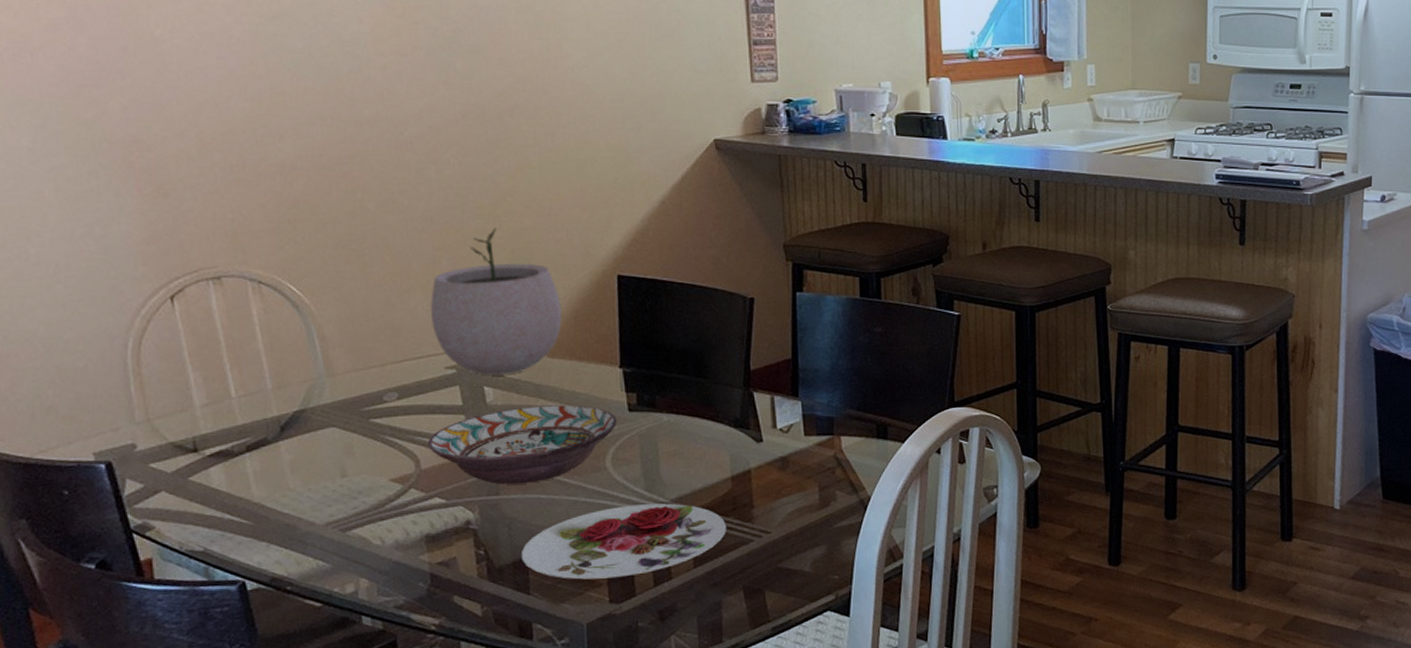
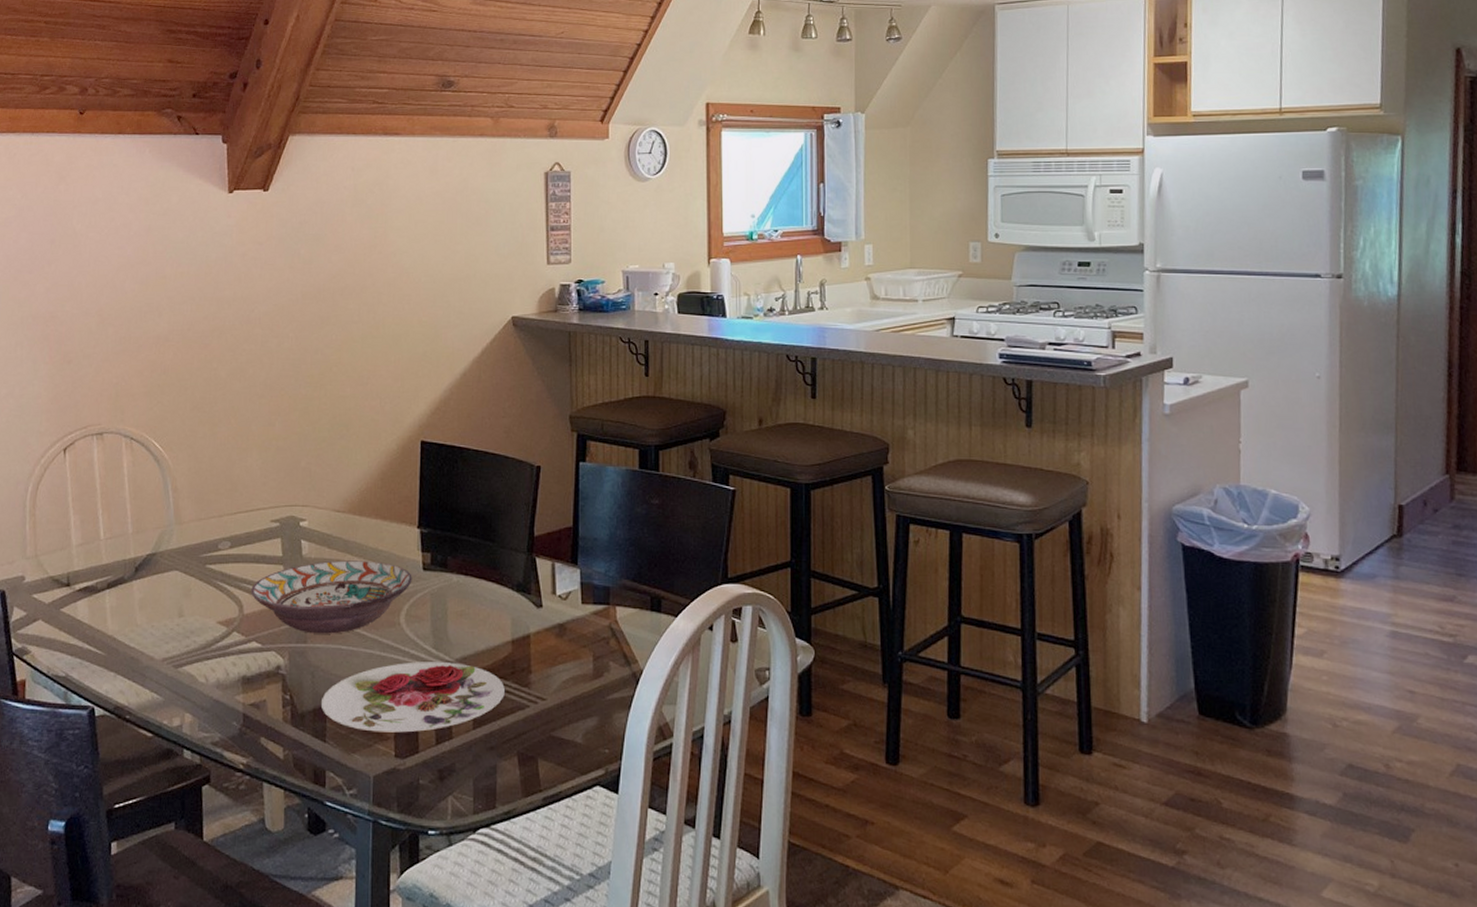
plant pot: present [431,228,562,375] -> none [263,395,372,529]

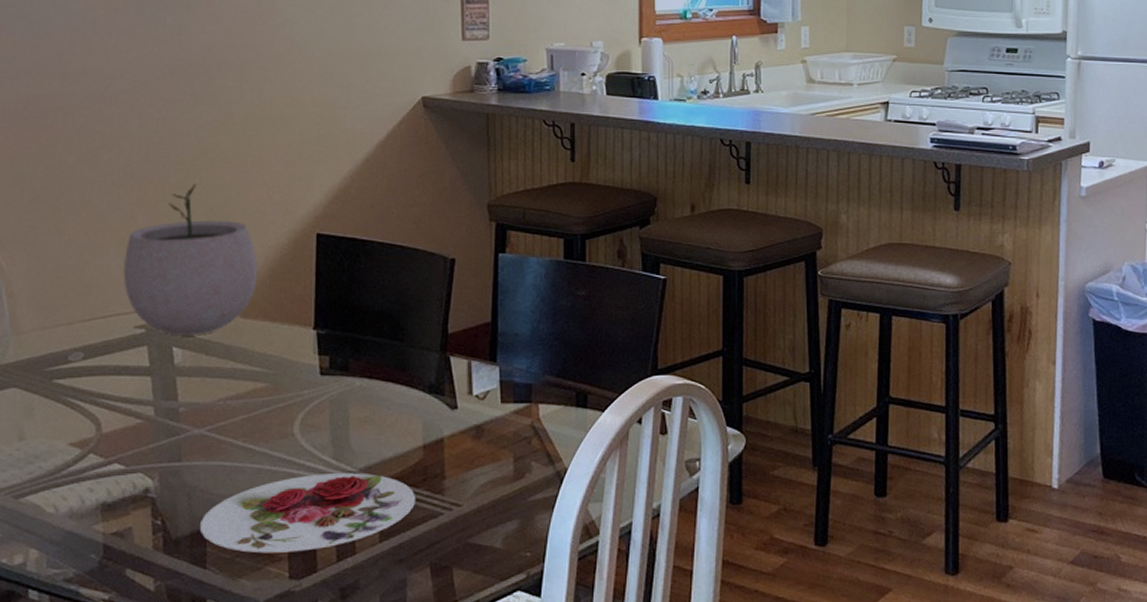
decorative bowl: present [251,560,412,634] -> none [111,367,308,451]
plant pot: none [263,395,372,529] -> present [124,184,258,335]

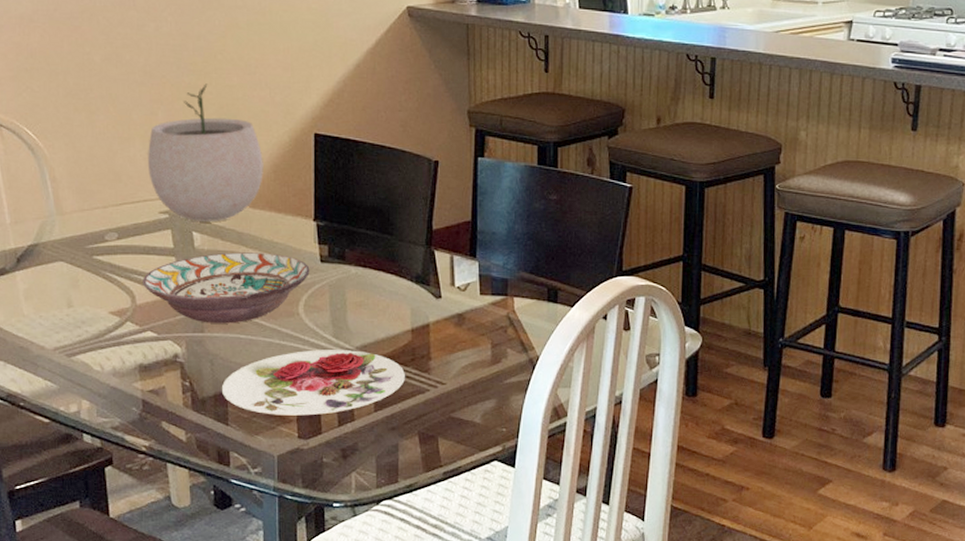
decorative bowl: none [111,367,308,451] -> present [143,252,310,324]

